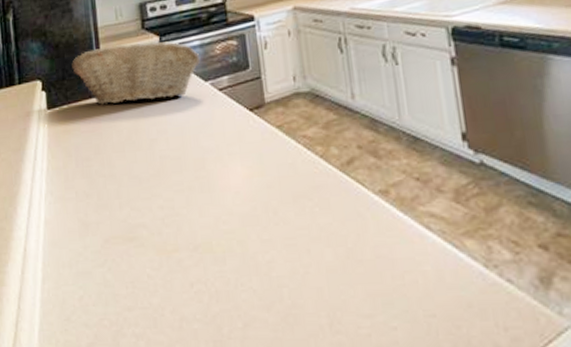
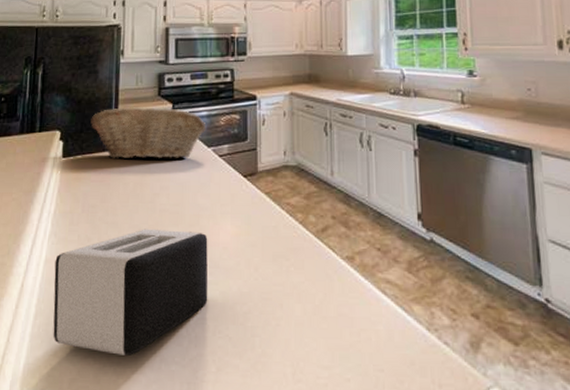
toaster: none [55,177,225,316] -> present [53,229,209,355]

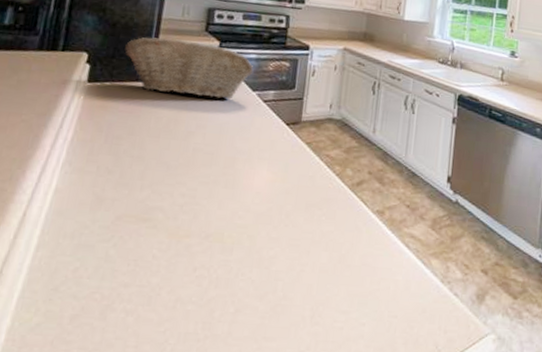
toaster: present [53,229,209,355] -> none [56,166,242,293]

